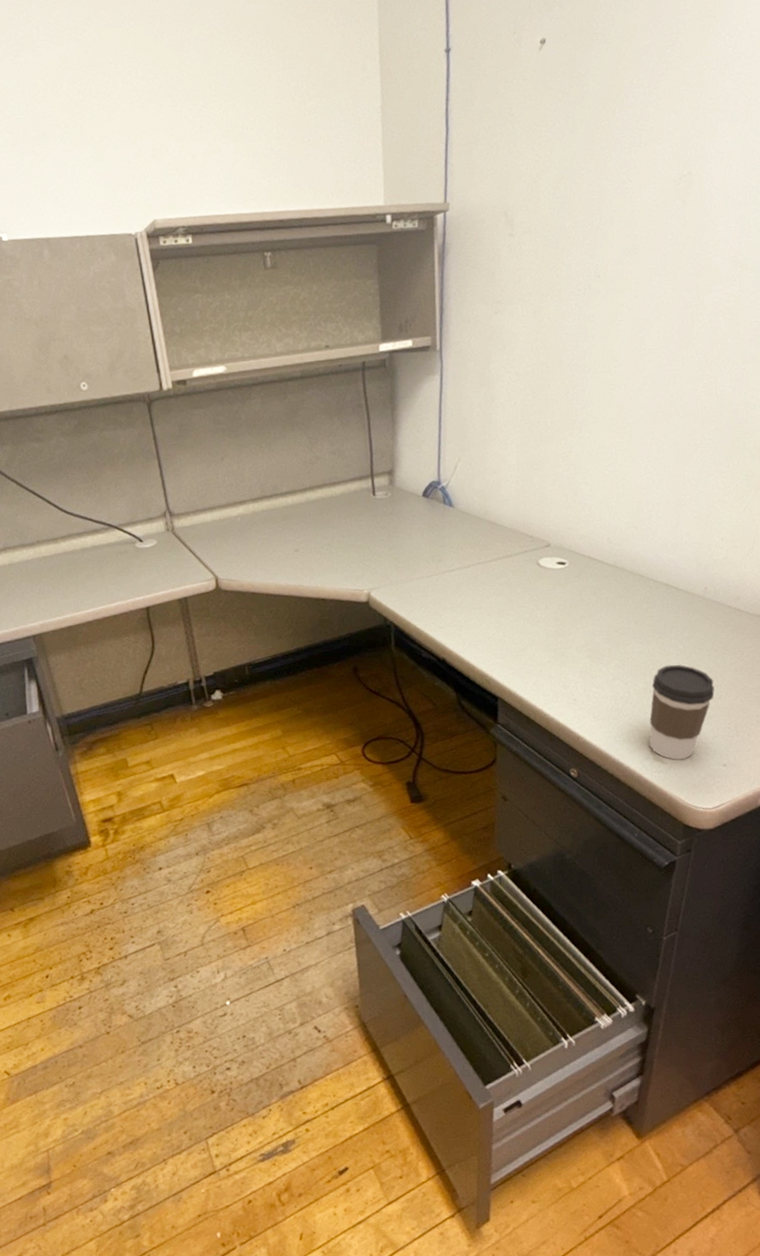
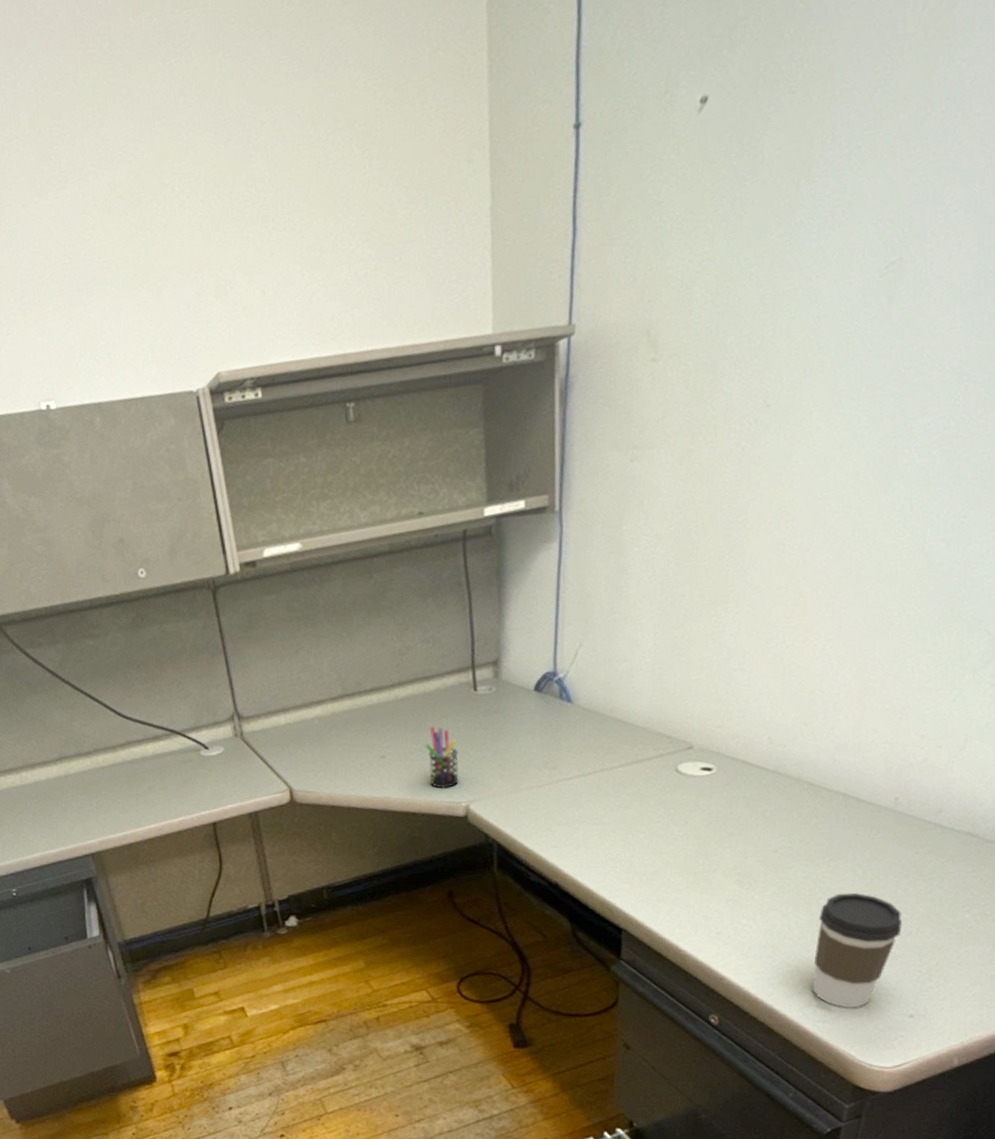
pen holder: none [332,524,362,578] -> present [425,726,459,789]

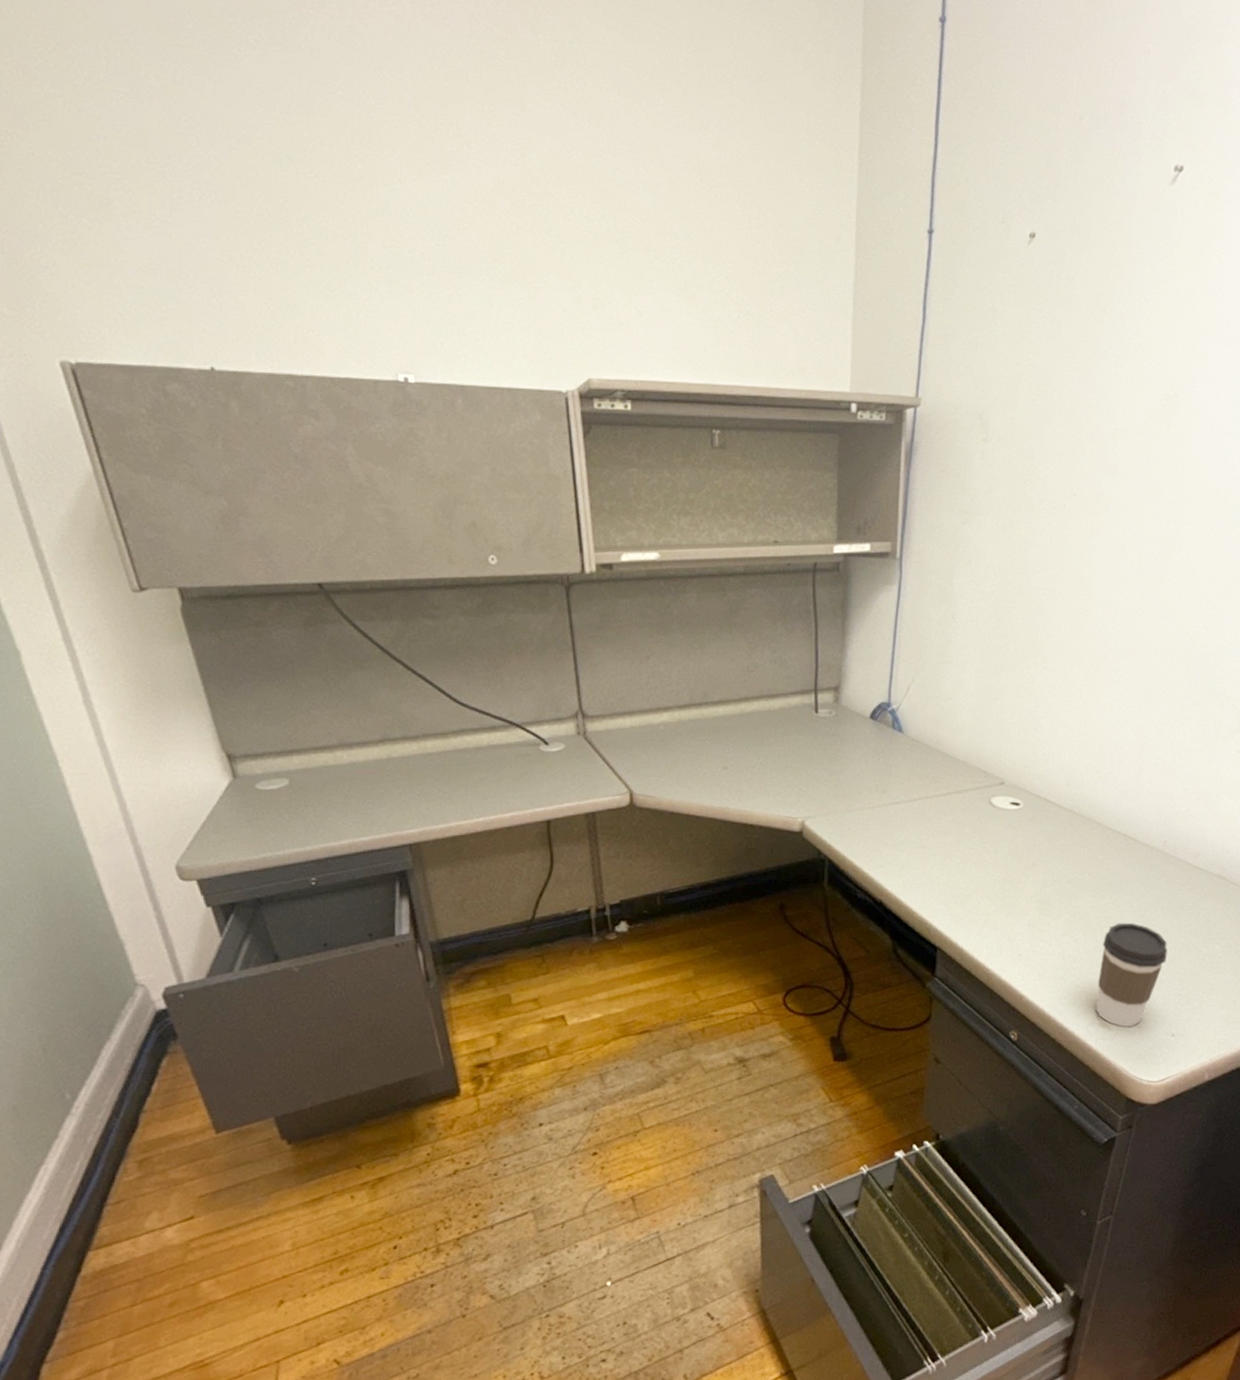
pen holder: present [425,726,459,789] -> none [766,742,797,804]

